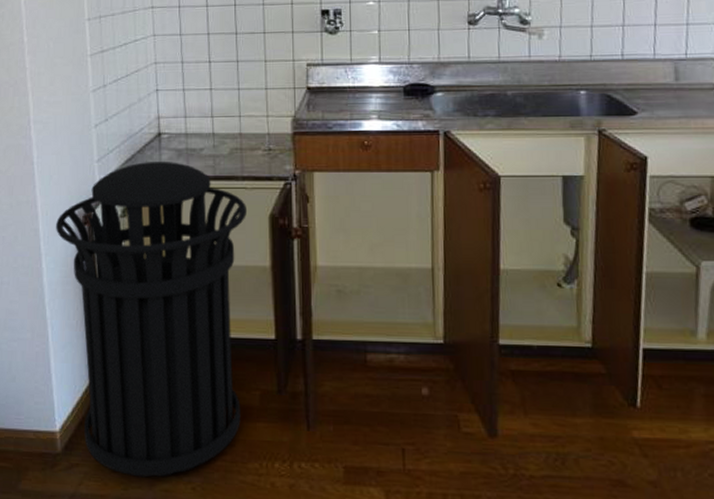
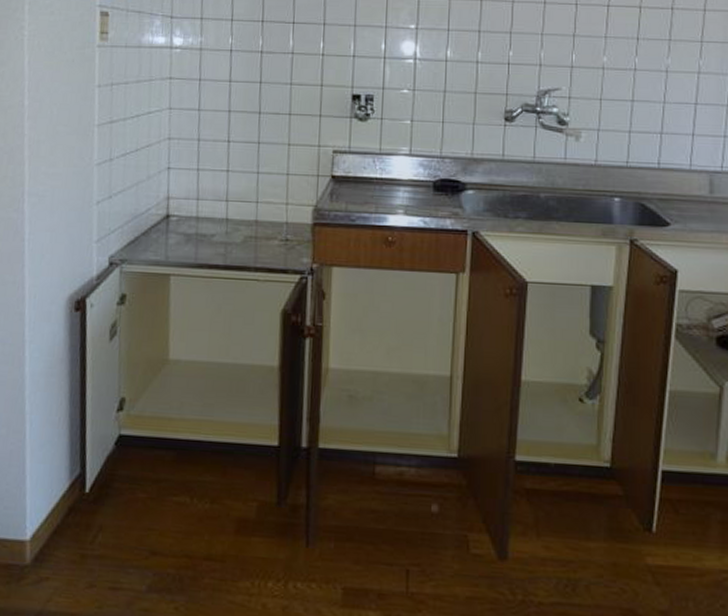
trash can: present [56,161,248,478] -> none [44,245,258,595]

